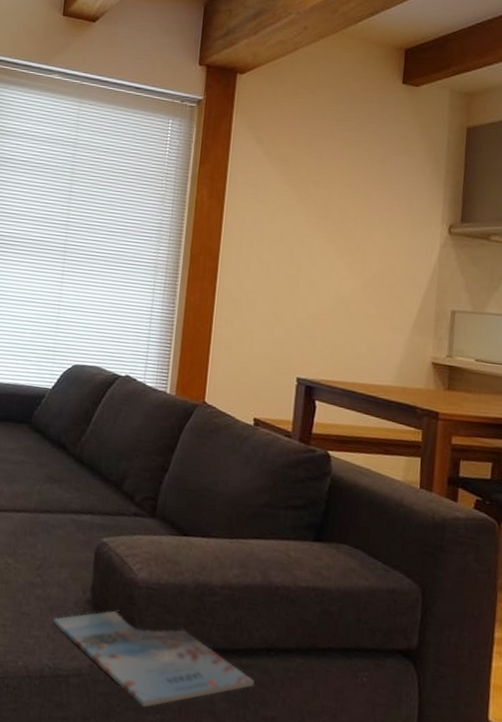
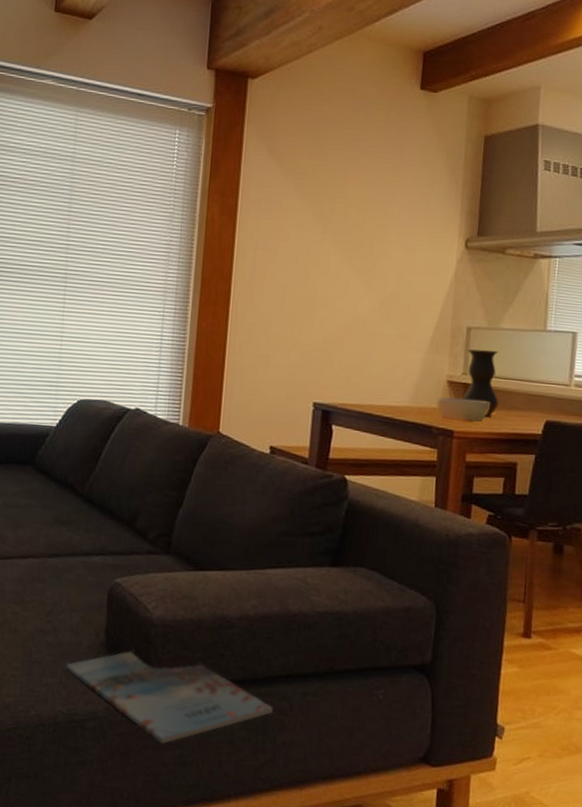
bowl: none [421,378,477,405] -> present [436,397,491,422]
vase: none [447,332,486,401] -> present [462,349,499,417]

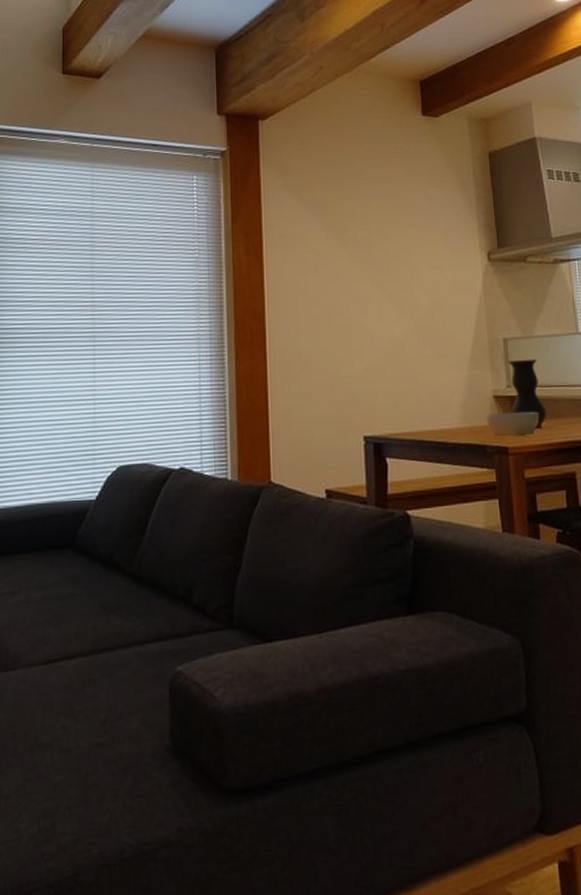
magazine: present [66,650,274,744] -> none [129,750,368,863]

